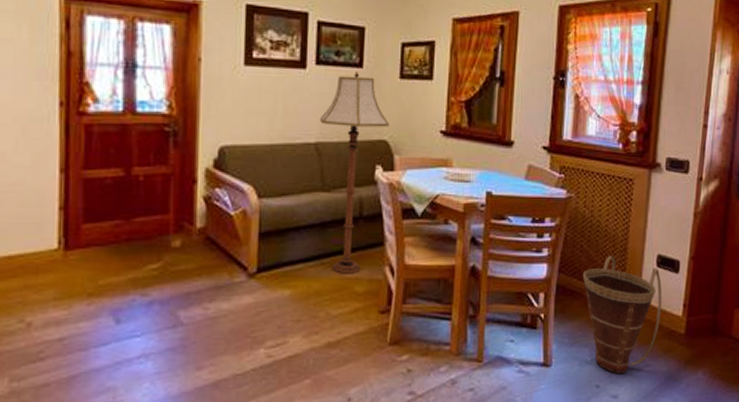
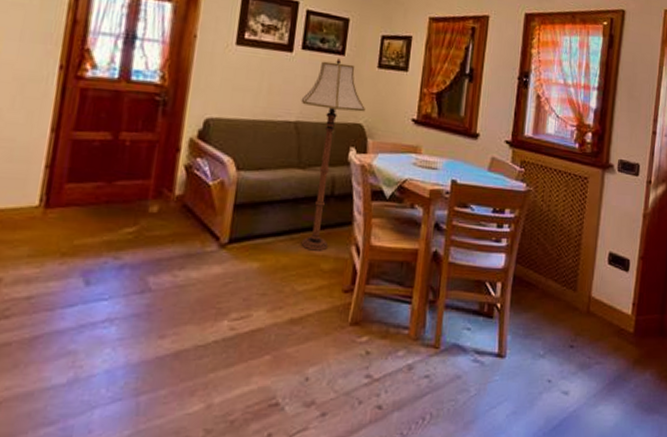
basket: present [583,255,662,373] -> none [539,250,613,369]

